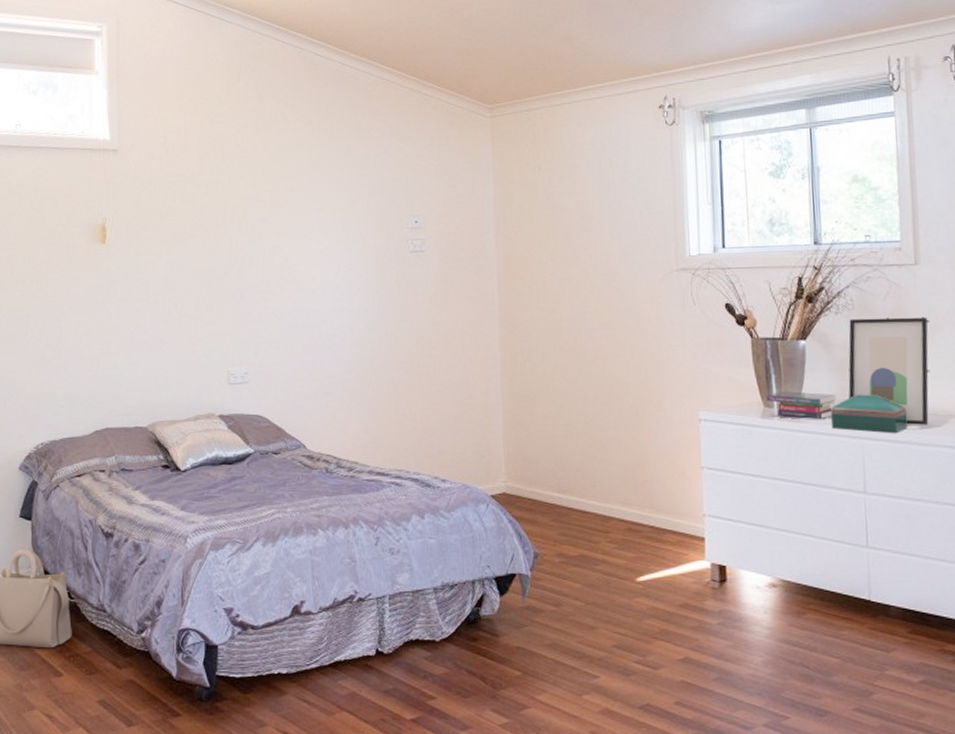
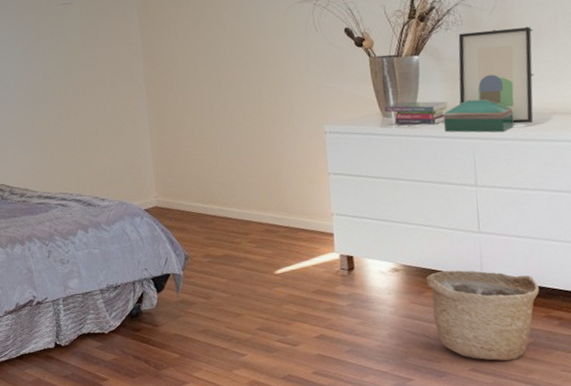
basket: none [807,590,932,700] -> present [426,270,539,361]

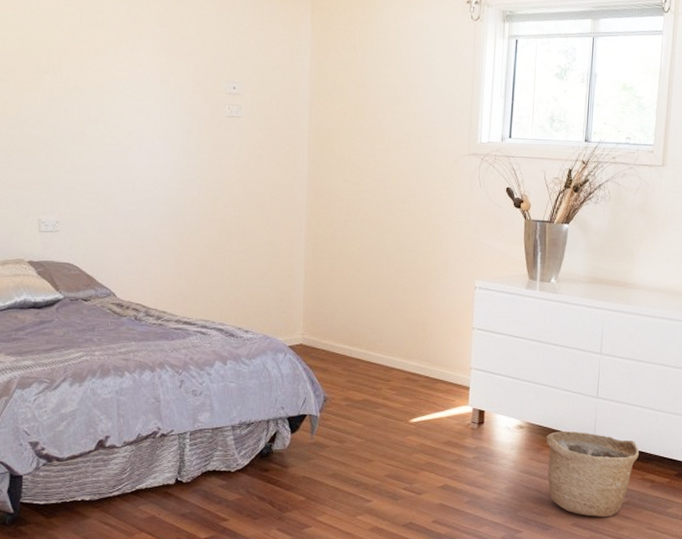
books: present [384,101,448,125] -> none [531,266,587,293]
jewelry box: present [443,99,514,133] -> none [581,272,641,307]
picture frame: present [458,26,534,124] -> none [597,208,668,300]

